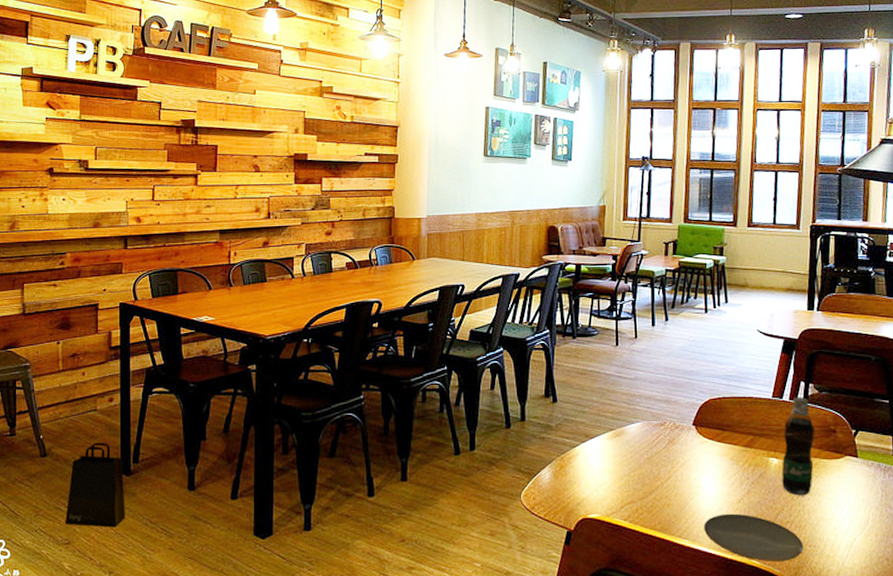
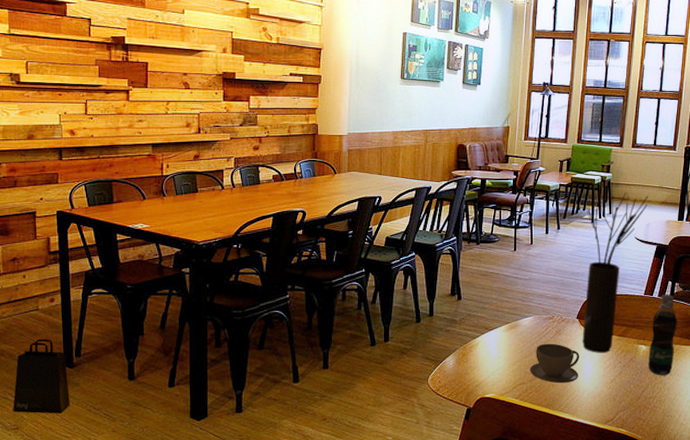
teacup: none [639,454,699,503] -> present [529,343,580,384]
vase: none [698,267,771,467] -> present [582,182,649,353]
plate: present [704,513,804,561] -> none [582,391,662,430]

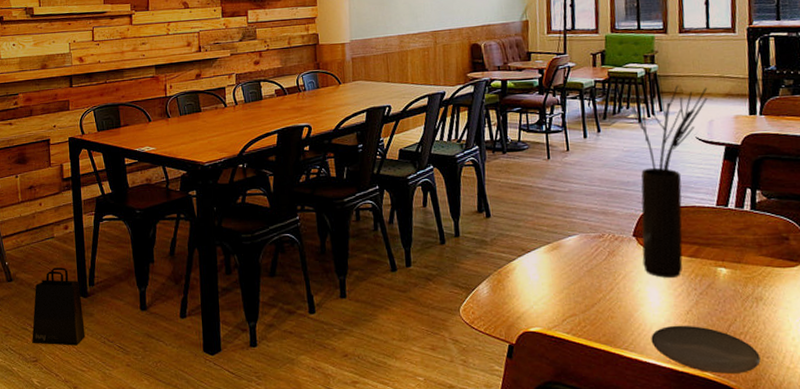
teacup: present [529,343,580,384] -> none [580,266,644,316]
plate: none [582,391,662,430] -> present [651,325,761,374]
bottle: present [648,294,677,376] -> none [731,205,767,306]

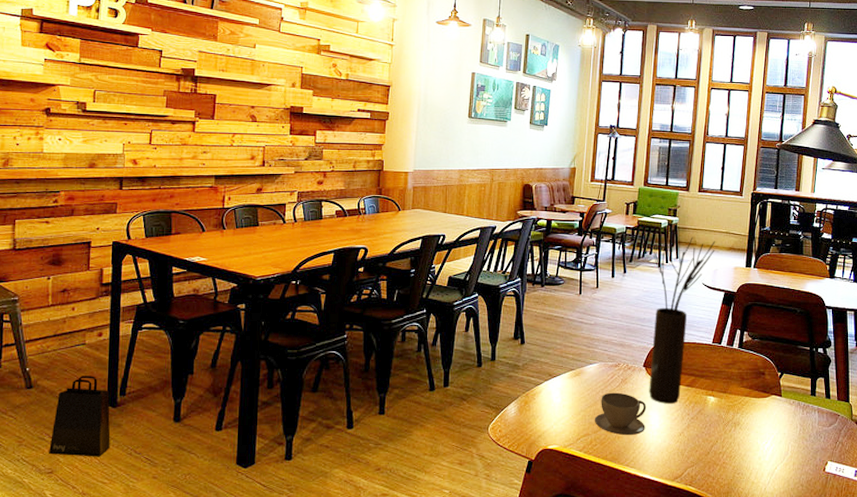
teacup: none [580,266,644,316] -> present [594,392,647,436]
plate: present [651,325,761,374] -> none [649,445,733,487]

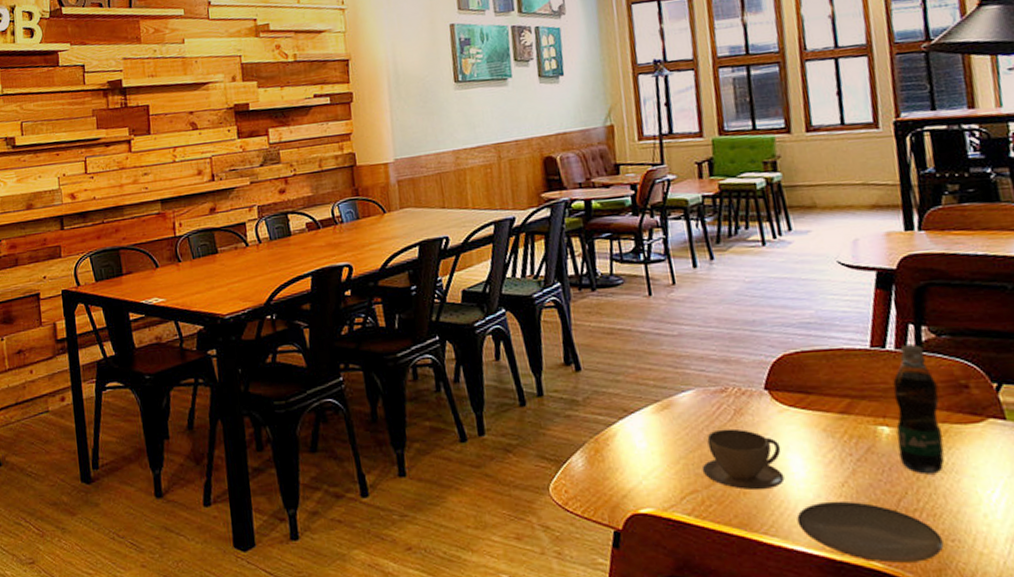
shopping bag: present [49,376,111,457] -> none [27,448,90,544]
vase: present [649,226,716,404] -> none [750,185,849,441]
plate: none [649,445,733,487] -> present [796,500,944,563]
bottle: none [717,344,747,430] -> present [893,344,945,475]

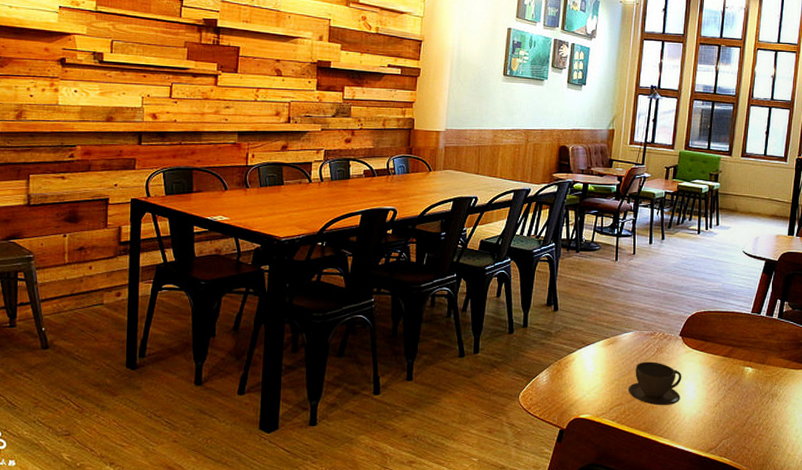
plate: present [796,500,944,563] -> none [683,416,769,459]
bottle: present [893,344,945,475] -> none [754,313,786,401]

